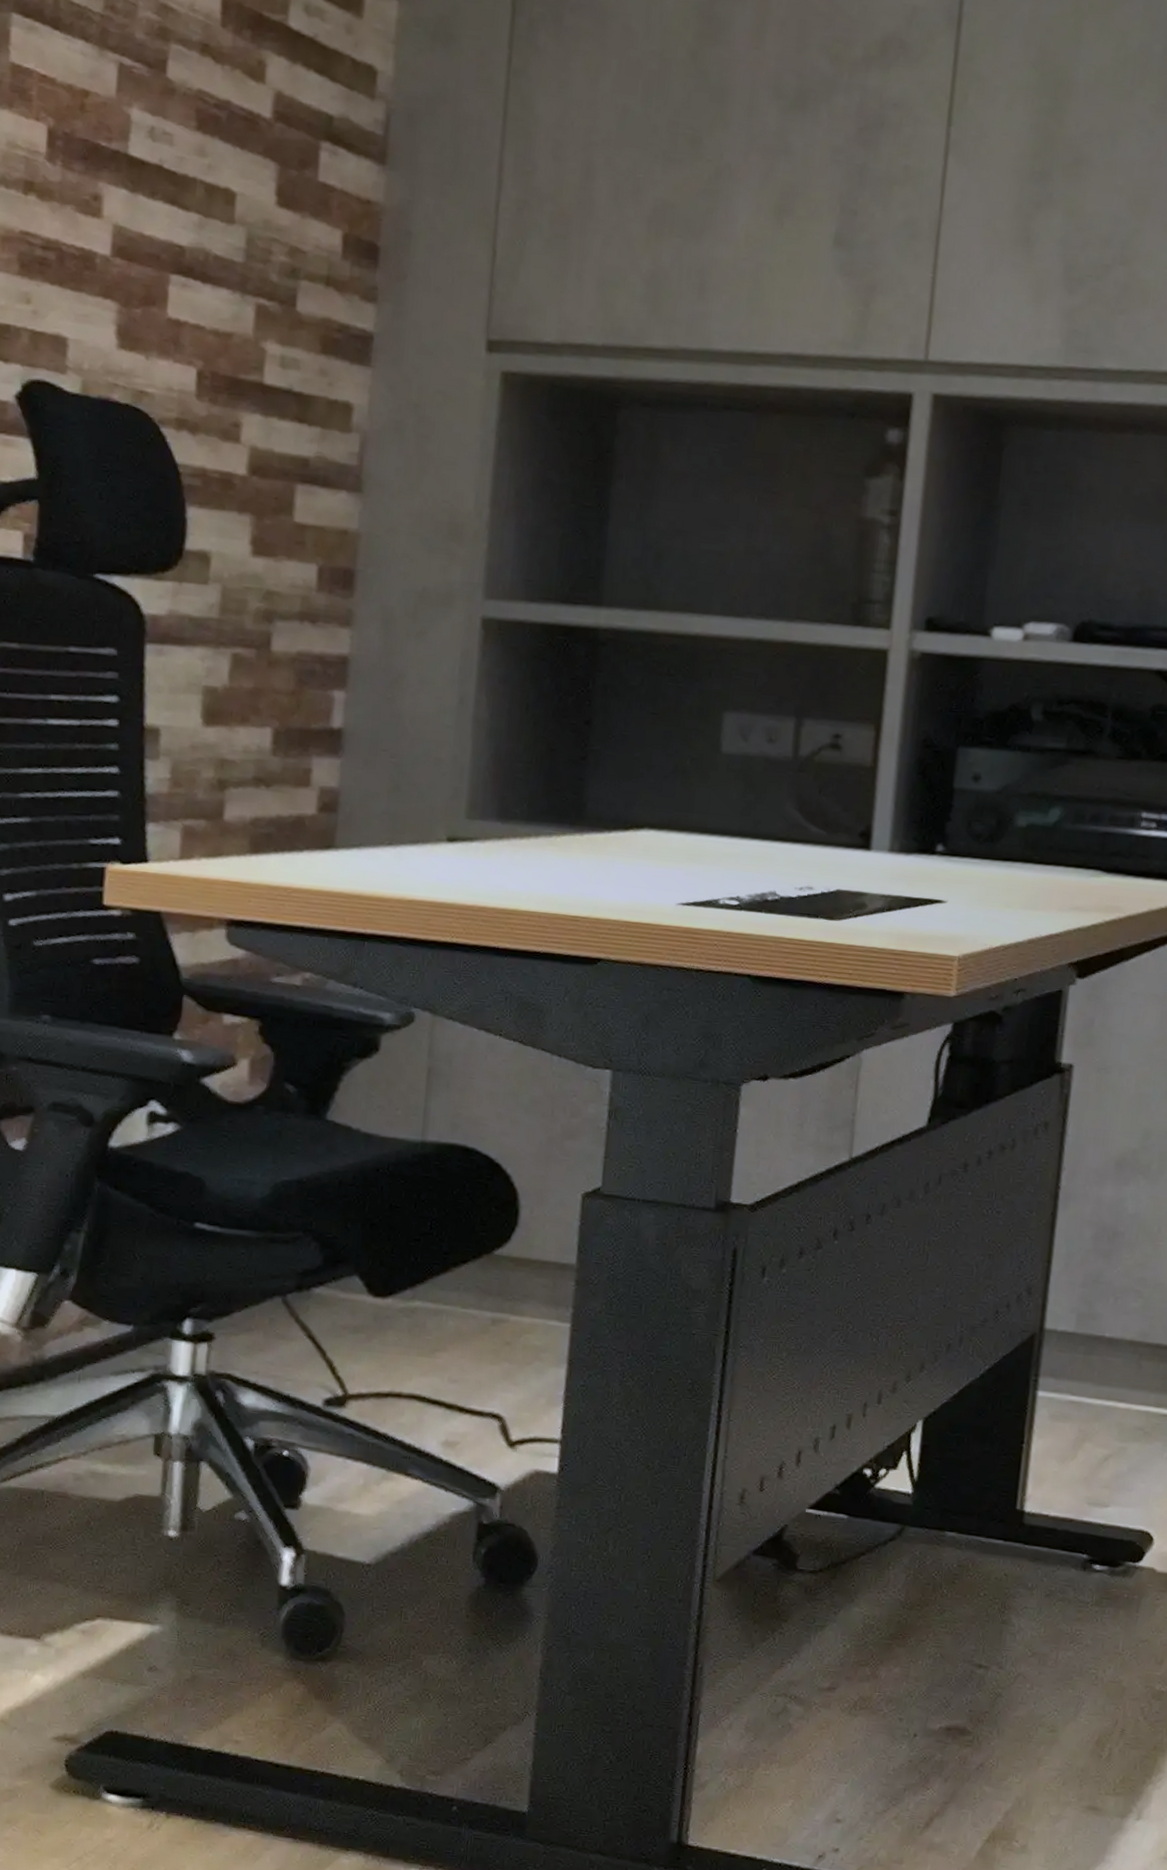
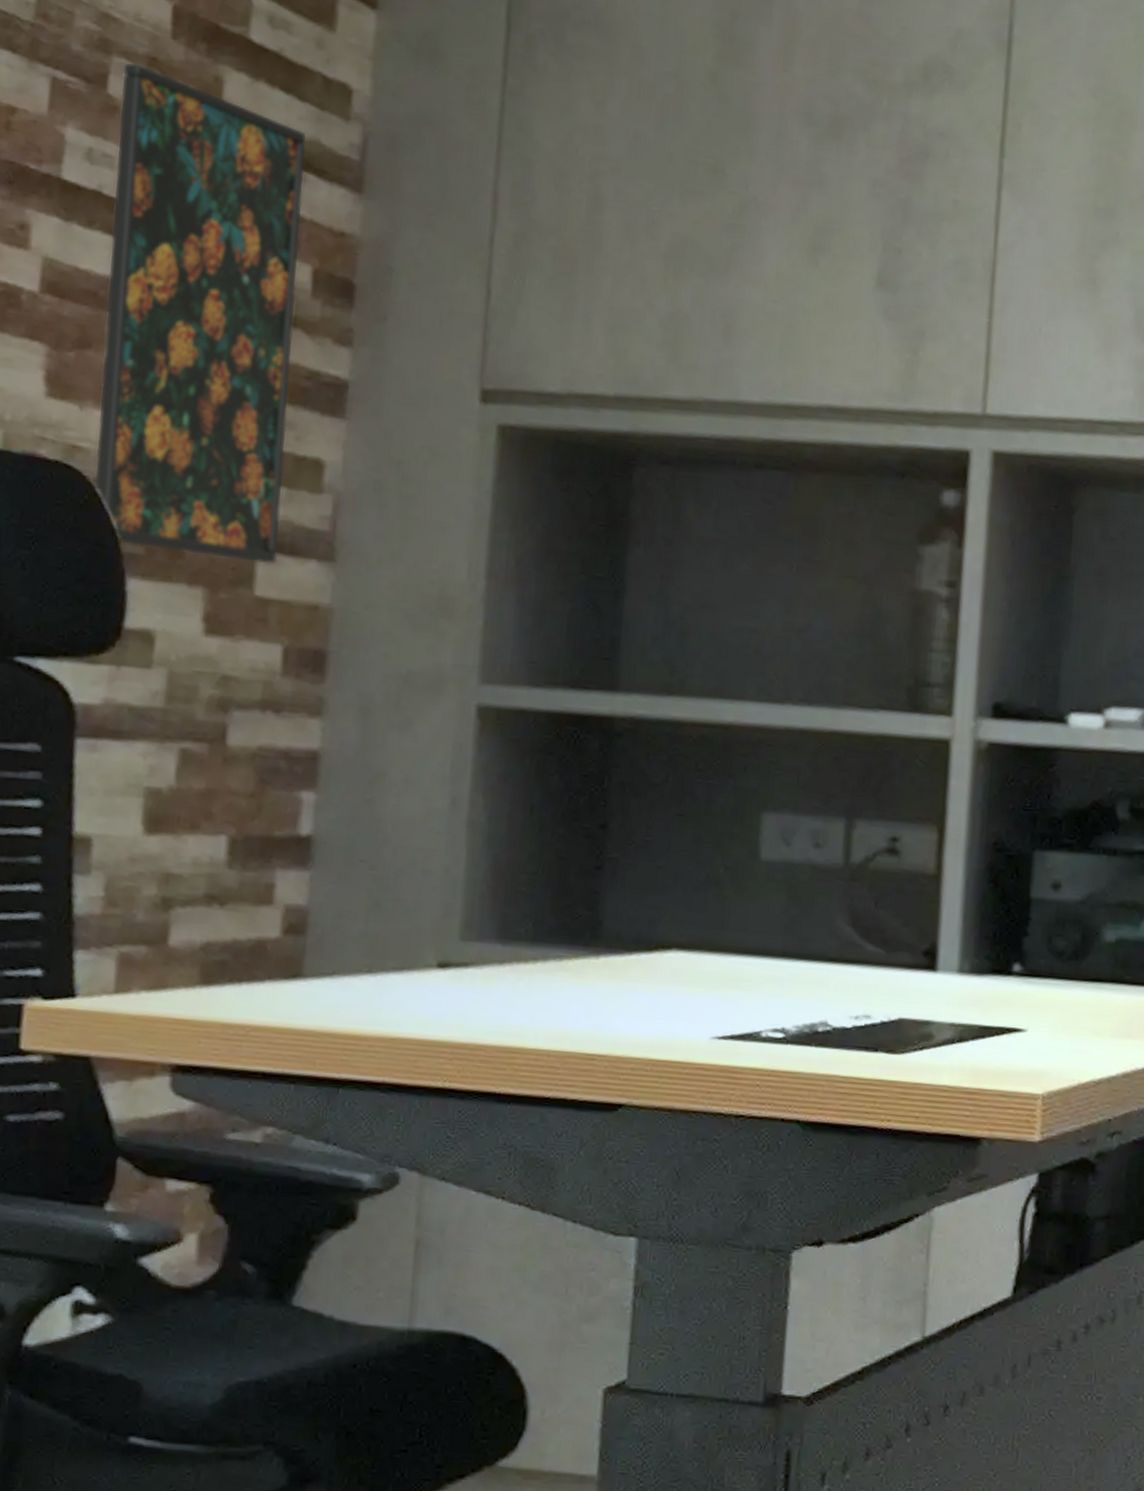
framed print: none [159,49,337,495] -> present [94,63,306,565]

